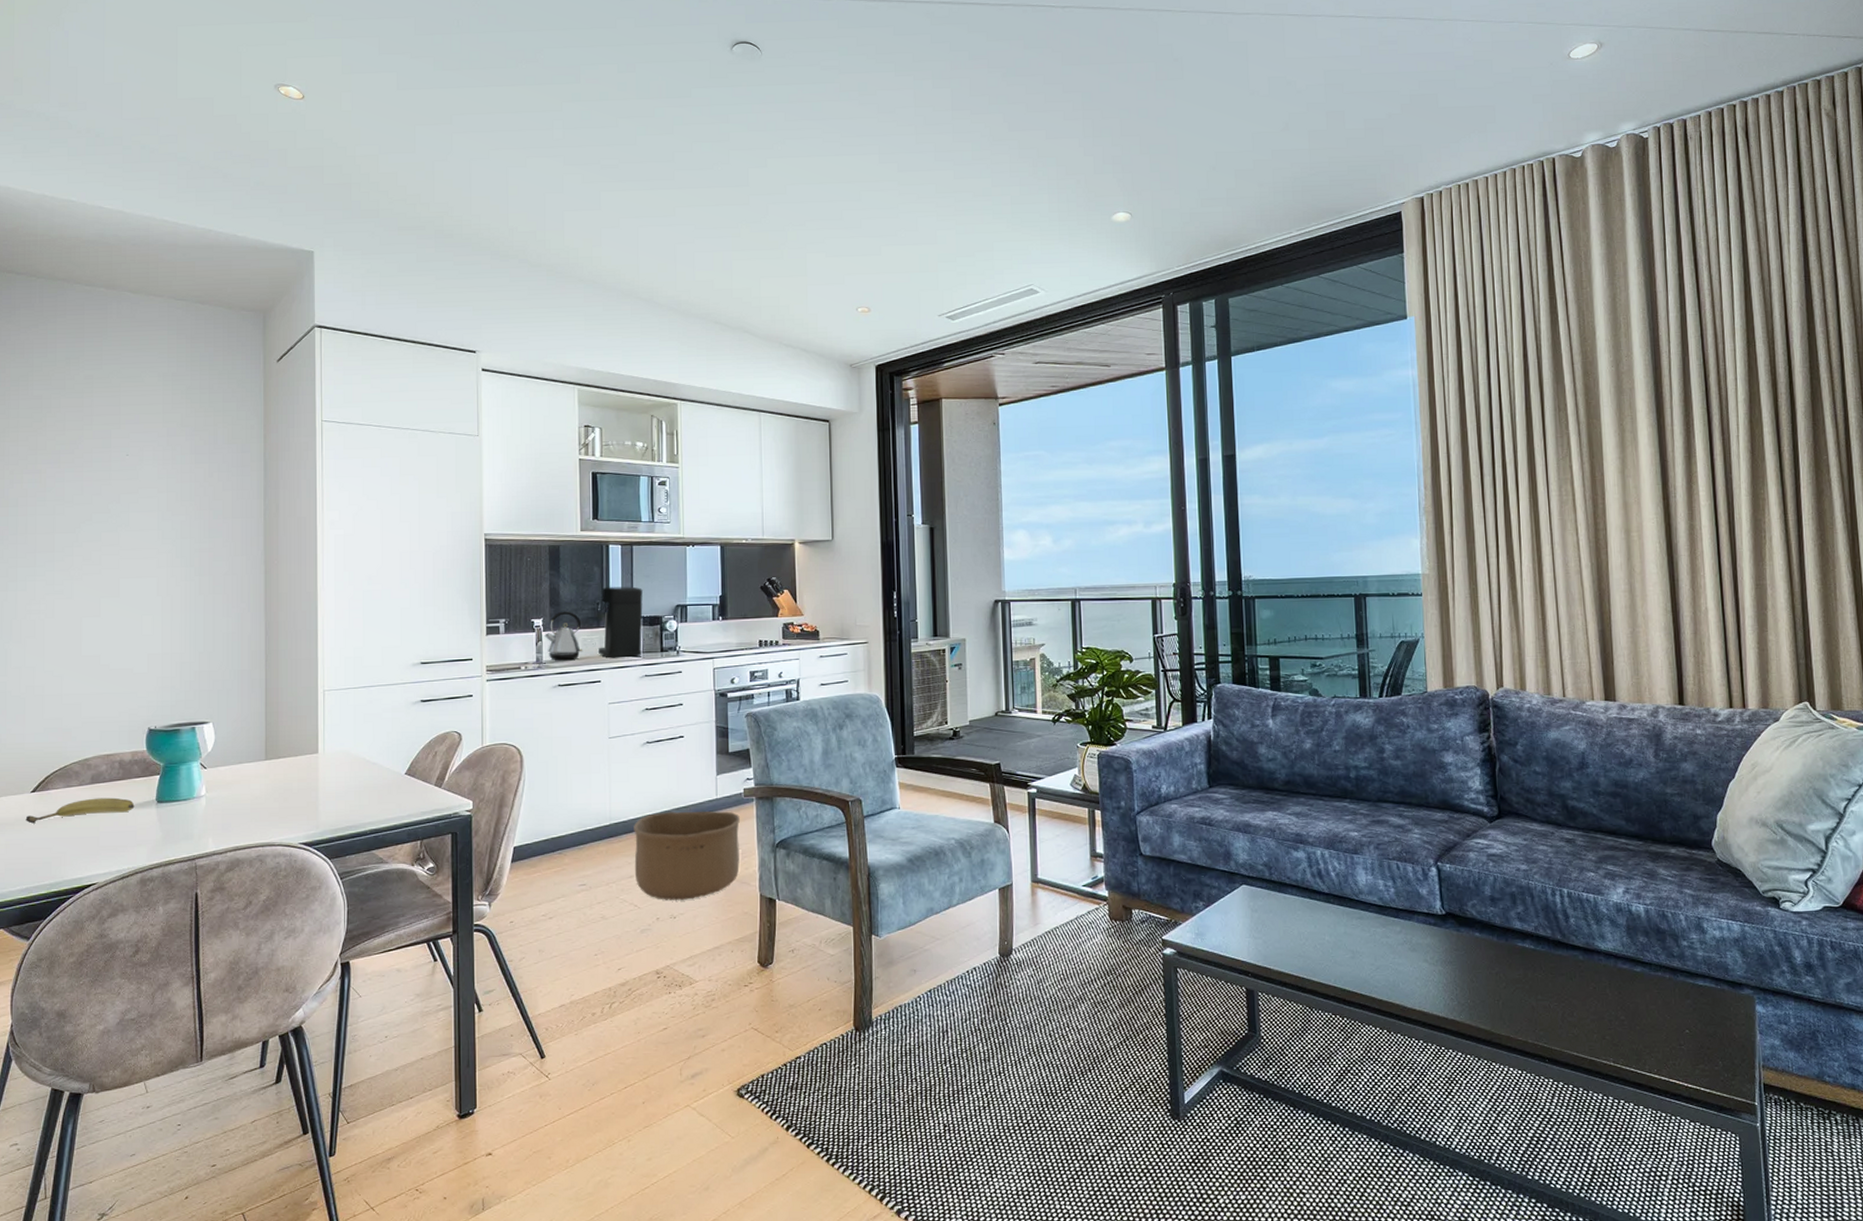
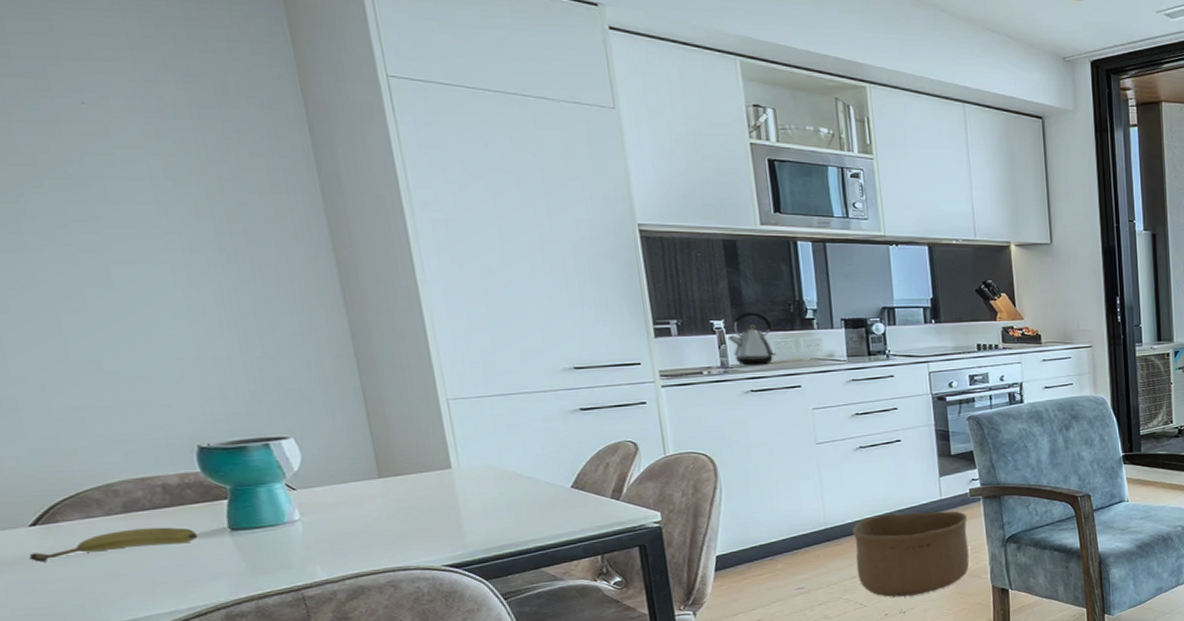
coffee maker: present [599,586,643,658] -> none [793,287,847,362]

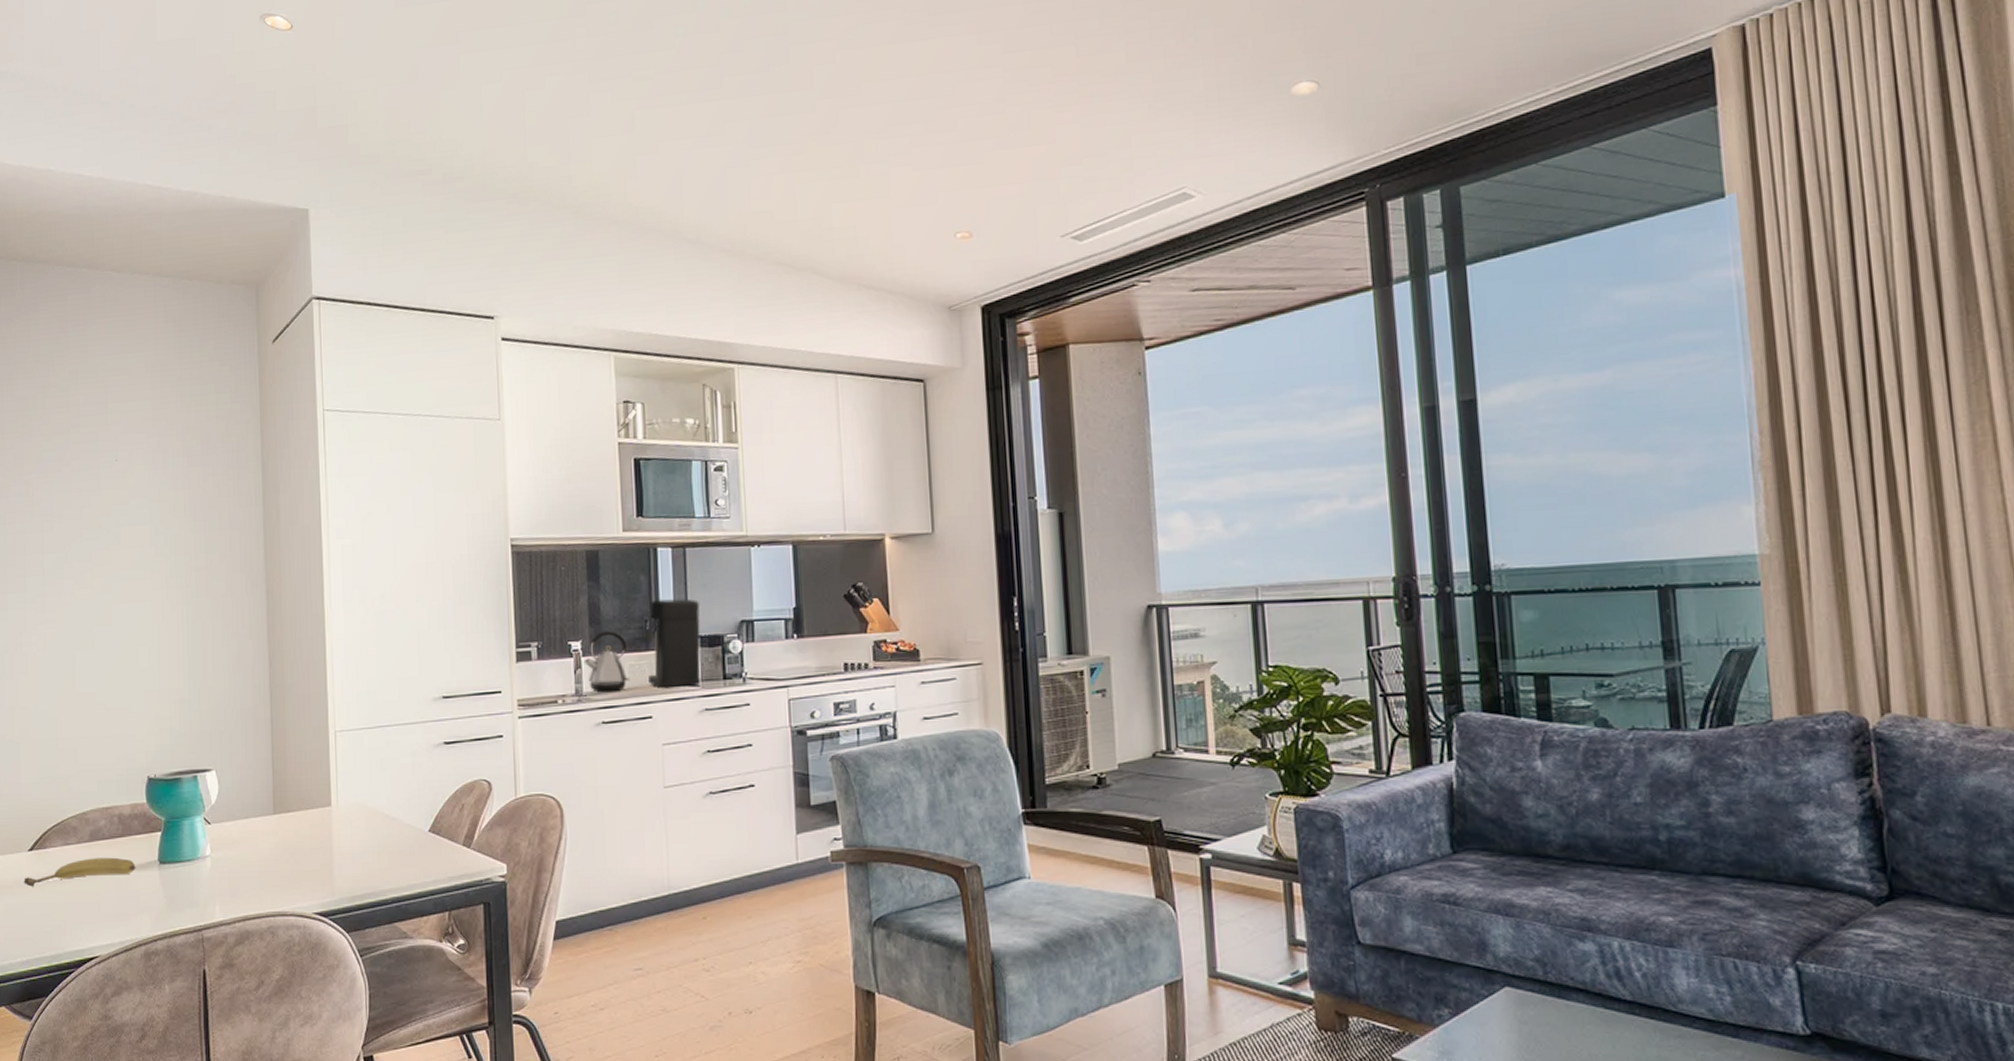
coffee maker: none [793,287,847,362] -> present [648,598,701,689]
basket: present [852,511,970,597] -> none [697,879,828,991]

